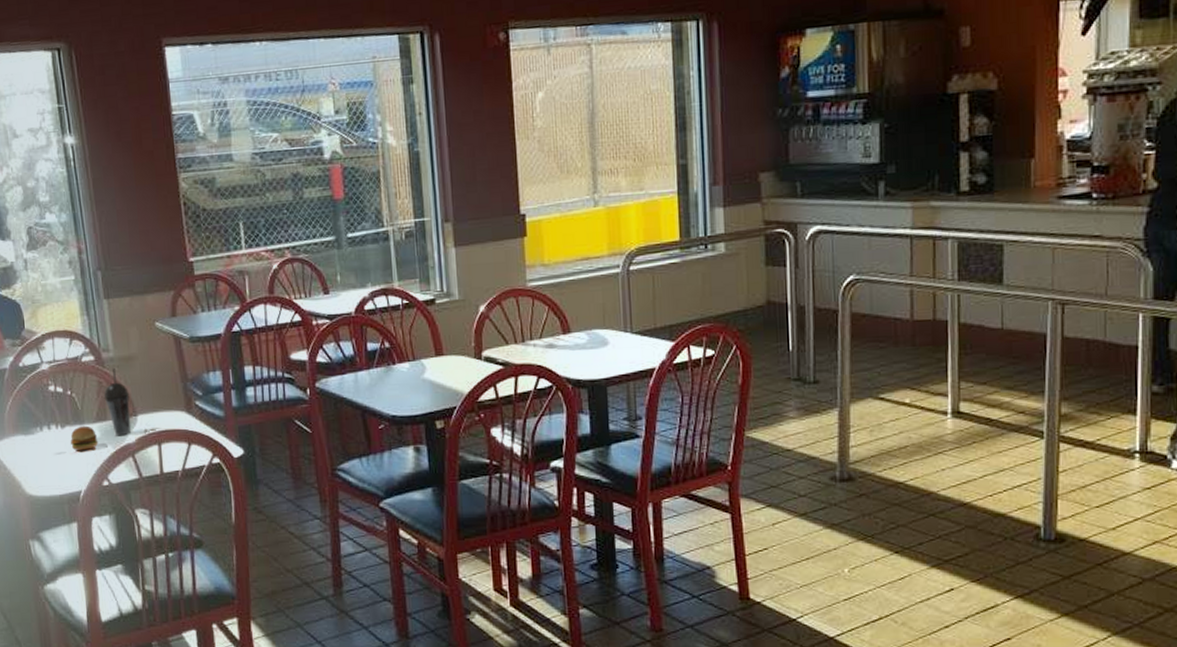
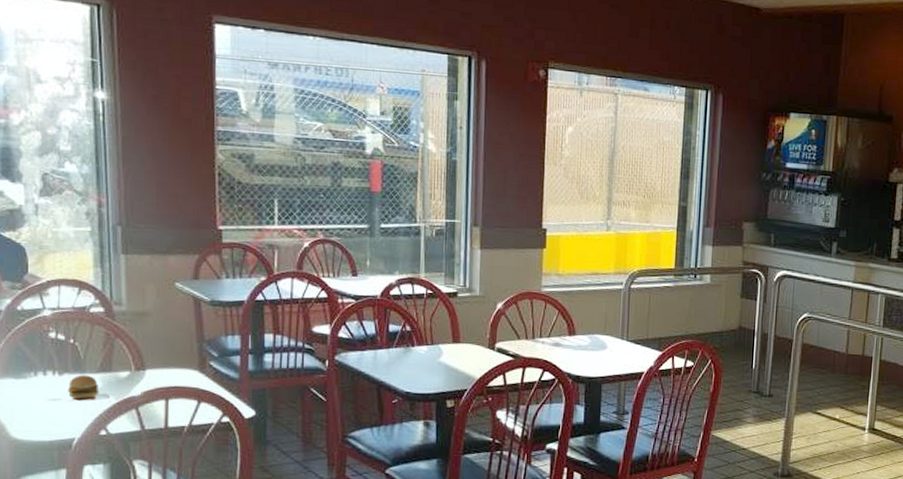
beverage cup: present [104,368,132,436] -> none [110,322,139,388]

